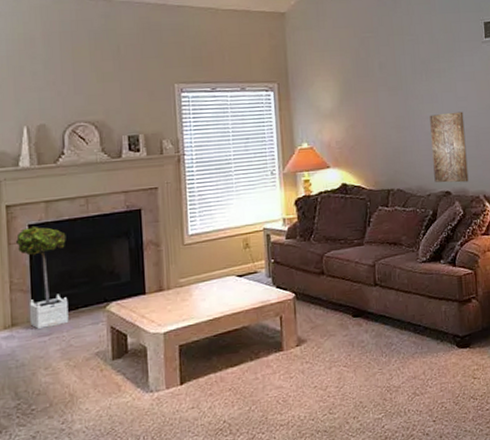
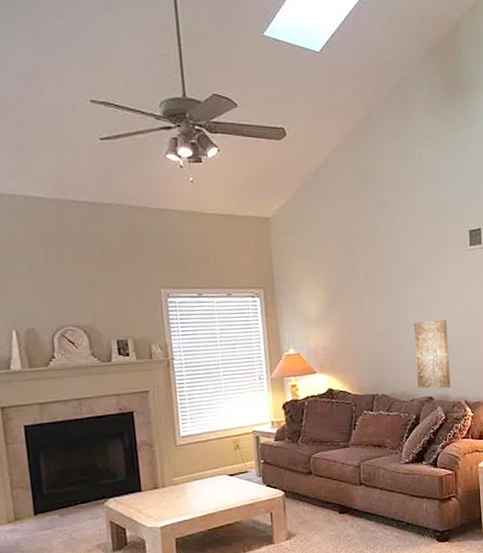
potted tree: present [16,226,69,329] -> none [13,427,70,523]

